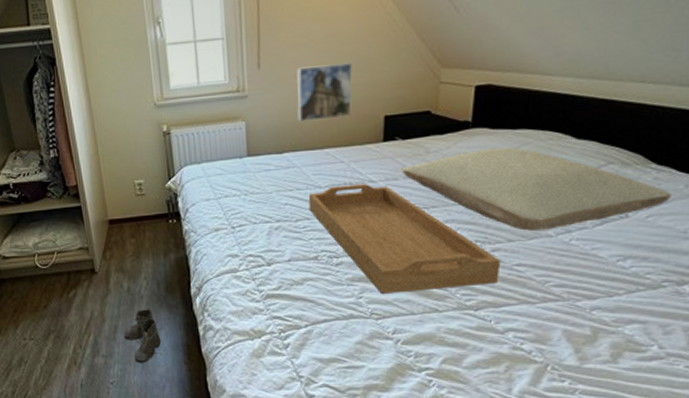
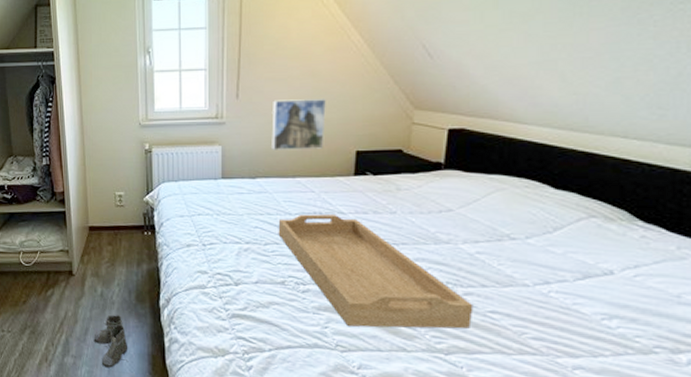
pillow: present [400,147,673,231] -> none [370,190,663,279]

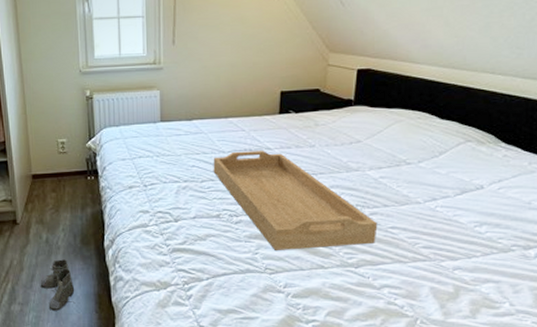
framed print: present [272,99,326,150] -> none [206,44,254,93]

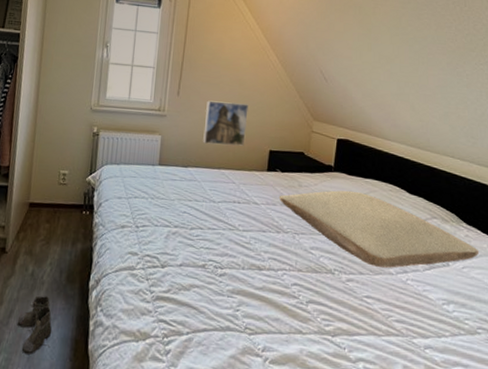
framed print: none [206,44,254,93] -> present [203,100,248,146]
serving tray: present [213,151,378,250] -> none [203,202,354,312]
pillow: none [293,123,519,197] -> present [278,190,480,268]

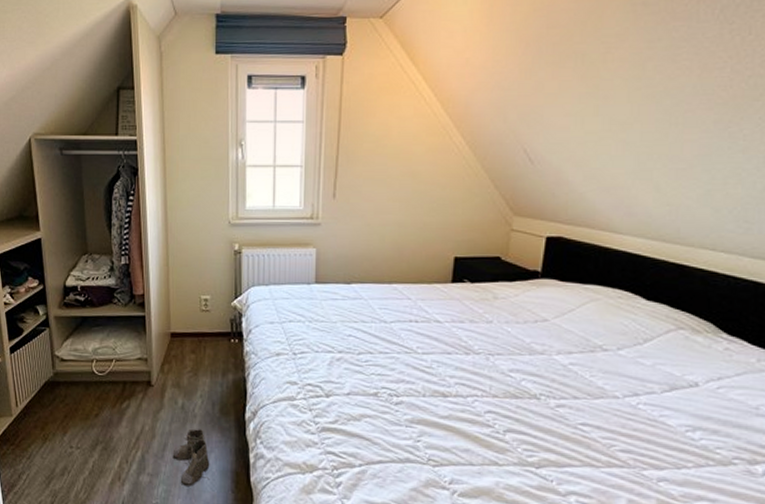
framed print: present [203,100,248,146] -> none [368,201,425,255]
pillow: present [278,190,480,268] -> none [467,300,744,391]

